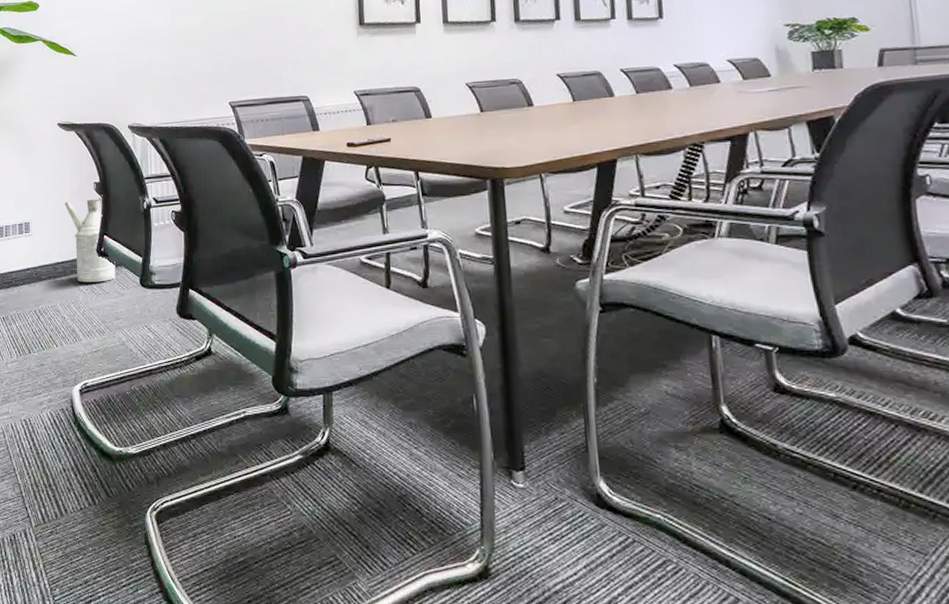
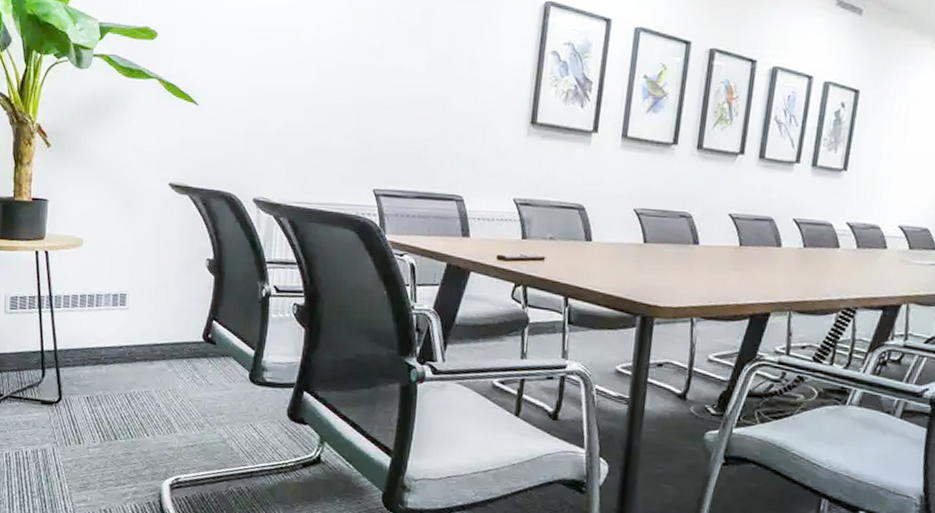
watering can: present [64,195,116,283] -> none [169,274,224,372]

